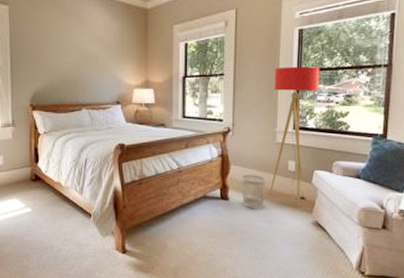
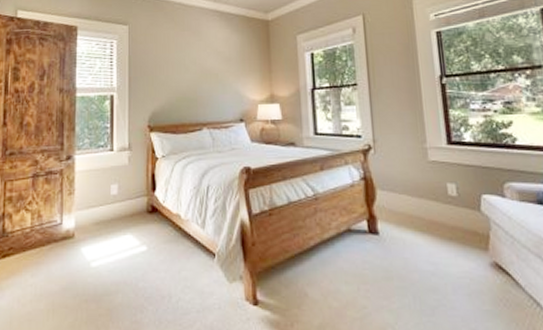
wastebasket: present [241,174,267,209] -> none [390,201,424,246]
floor lamp: present [270,66,320,207] -> none [414,71,477,242]

